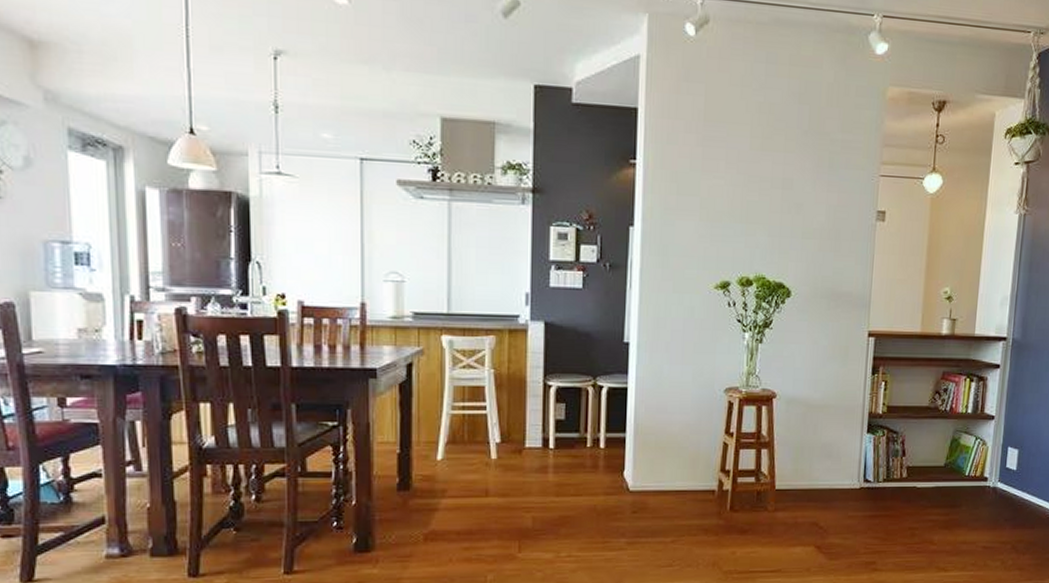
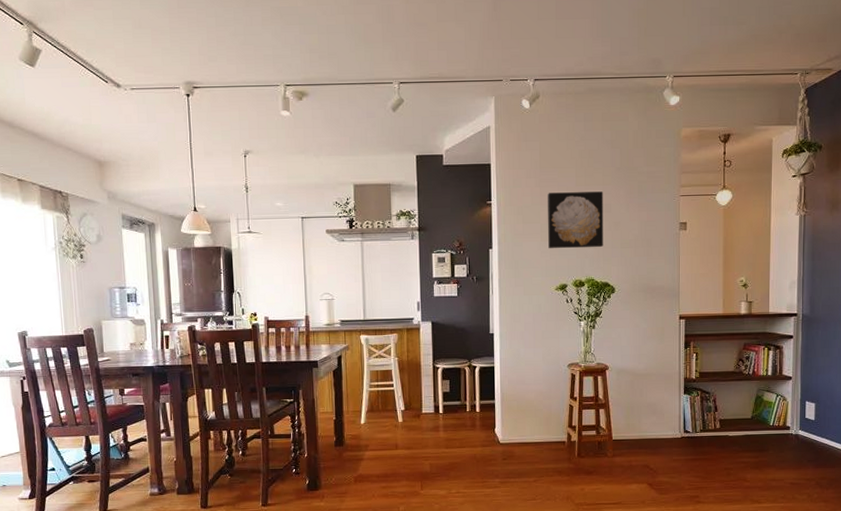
wall art: none [709,156,785,236] -> present [548,191,604,249]

